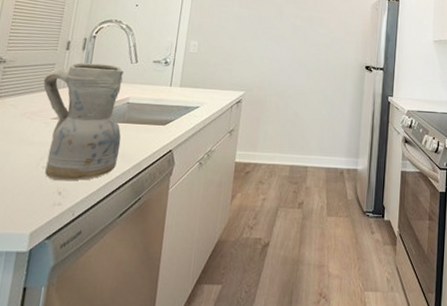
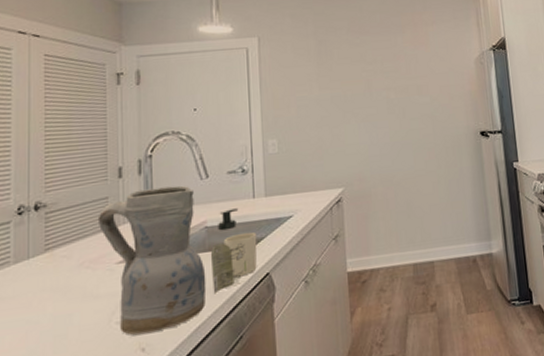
soap dispenser: none [124,91,157,159] -> present [210,208,246,294]
mug: none [139,113,168,149] -> present [223,231,258,277]

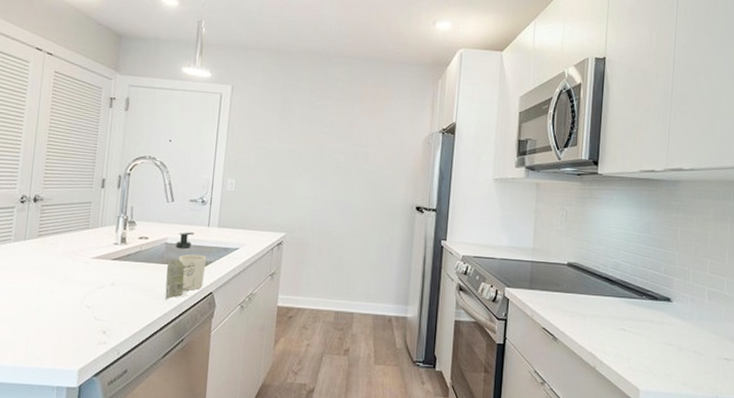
ceramic pitcher: present [97,185,207,336] -> none [81,201,161,321]

